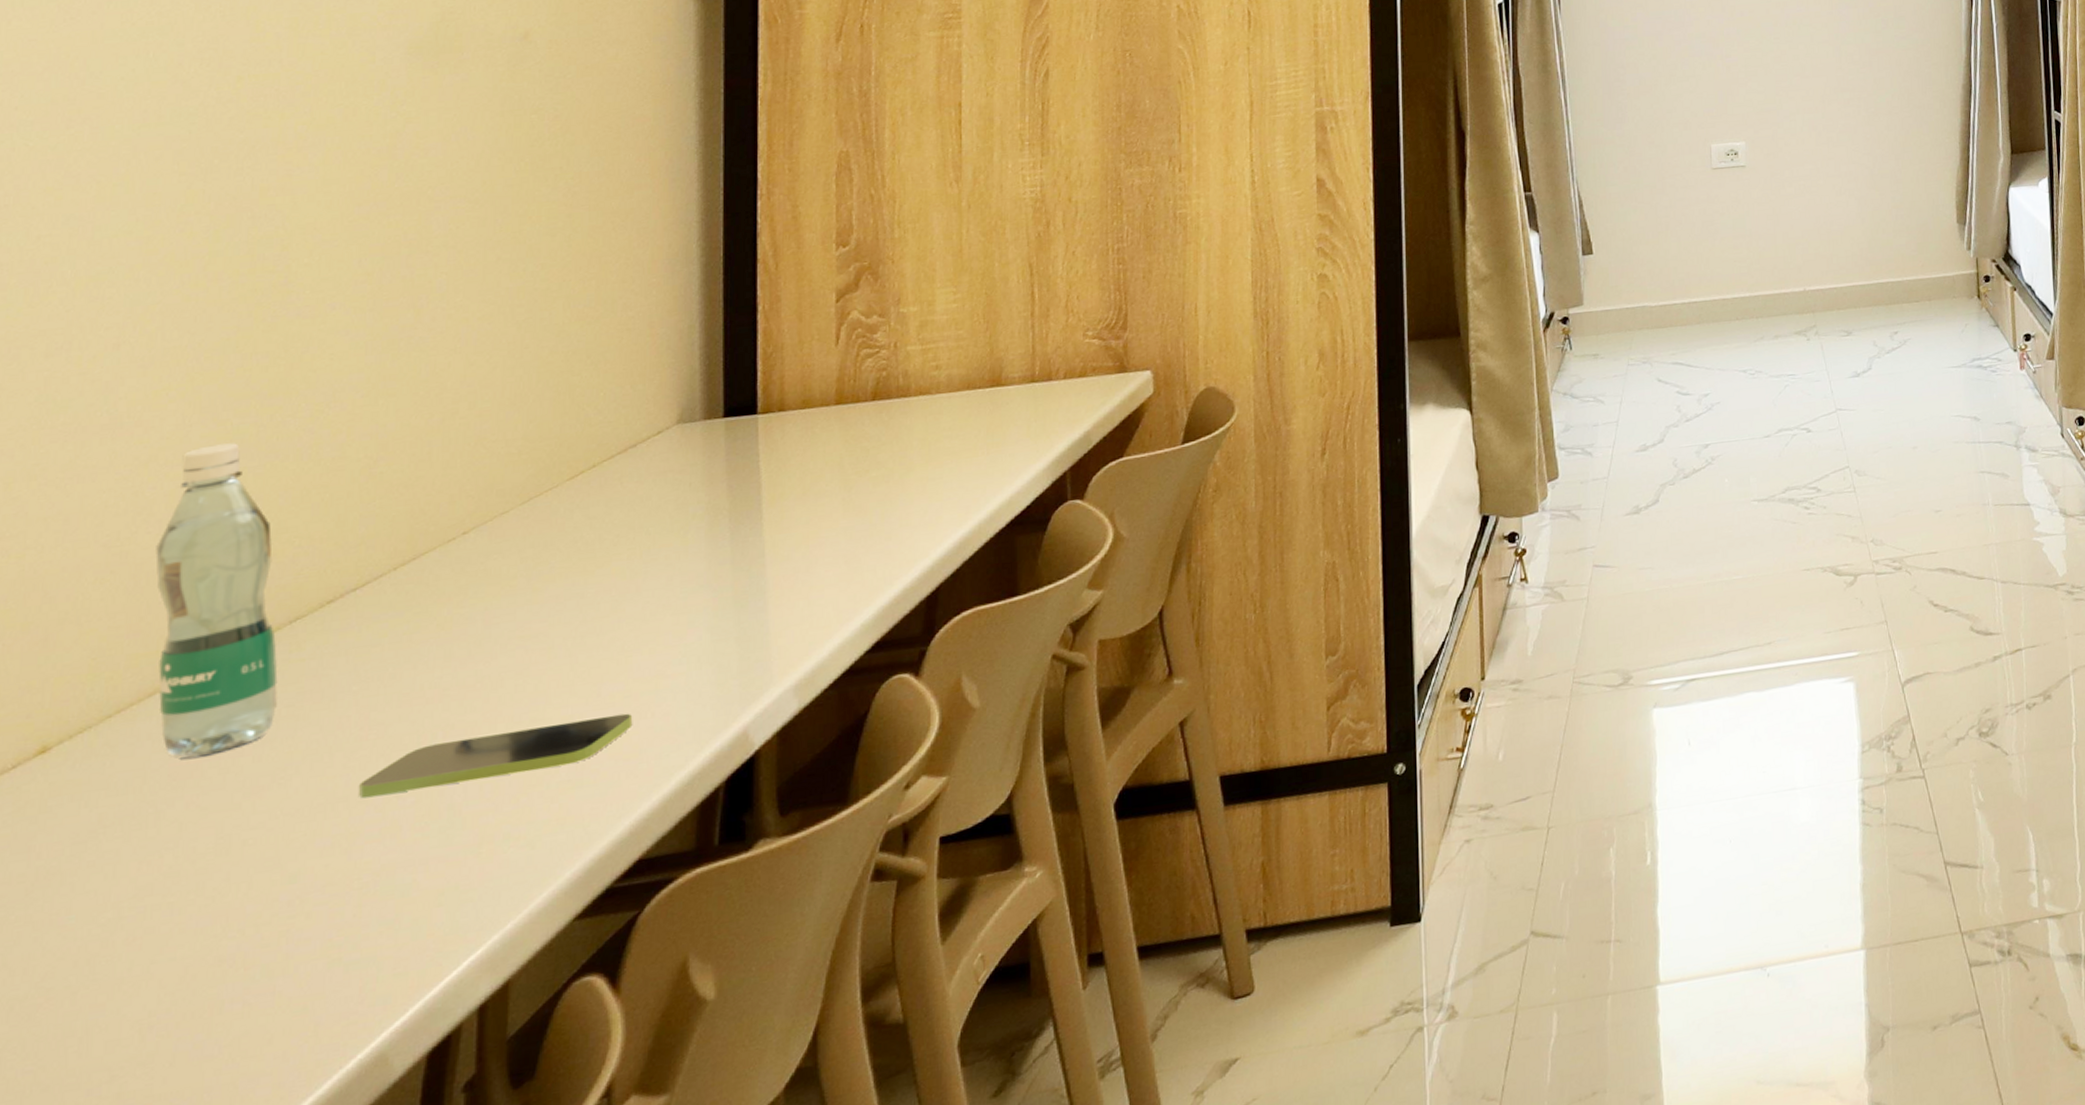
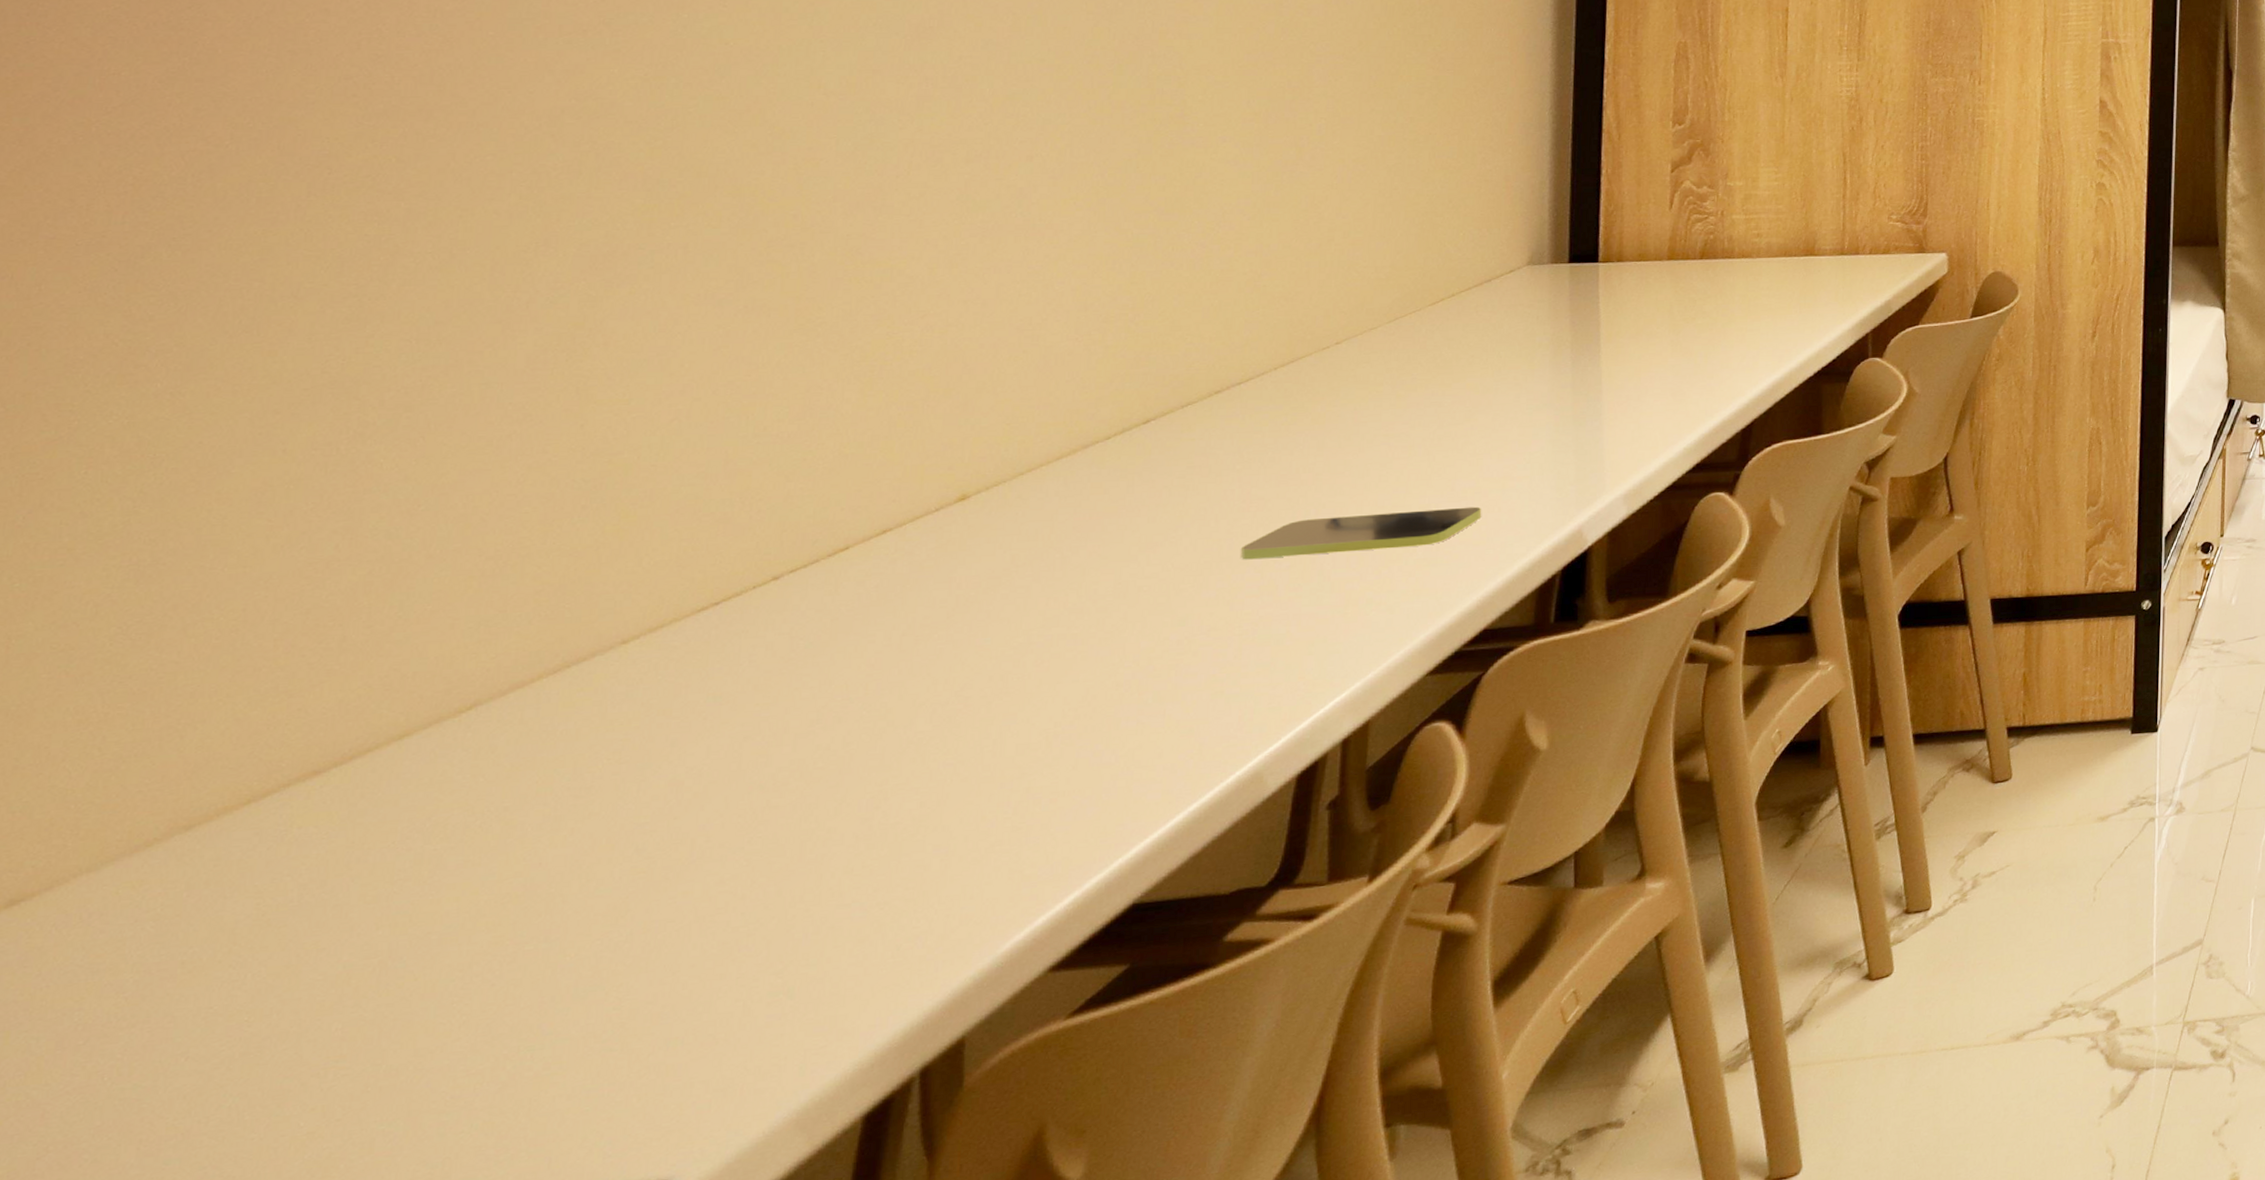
bottle: present [155,443,278,759] -> none [1063,250,1171,515]

